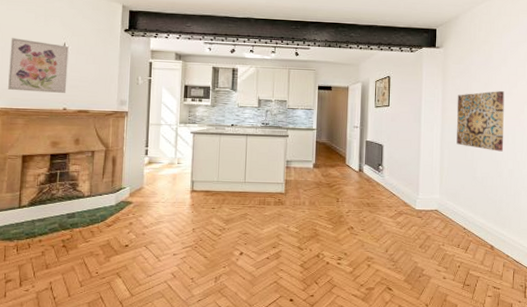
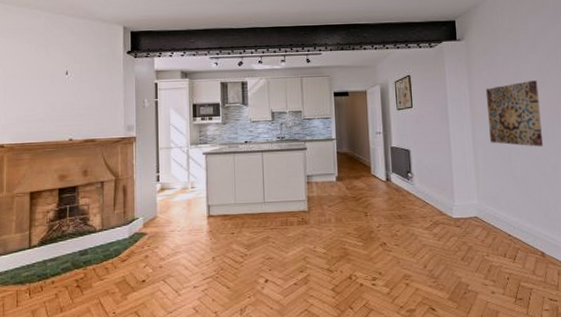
wall art: present [8,38,69,93] -> none [12,70,72,125]

